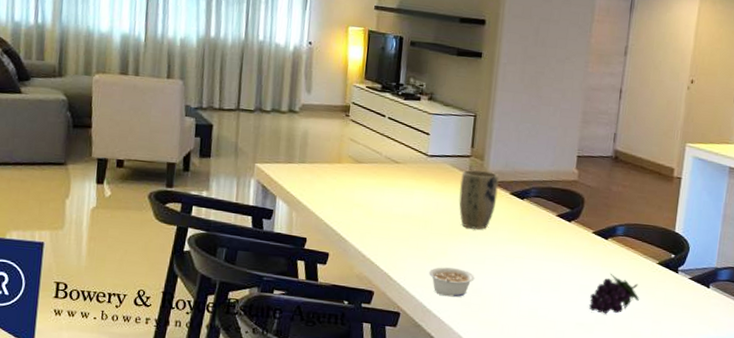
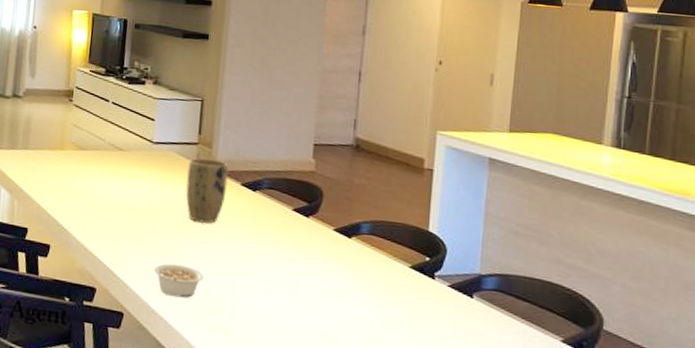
fruit: present [589,273,640,314] -> none [332,276,391,324]

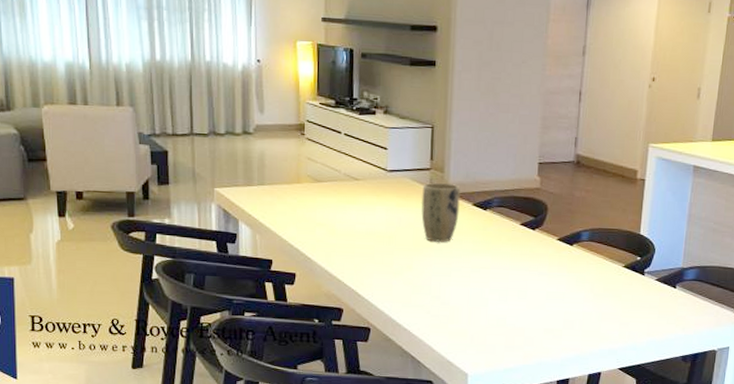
legume: present [154,263,204,299] -> none [396,281,442,311]

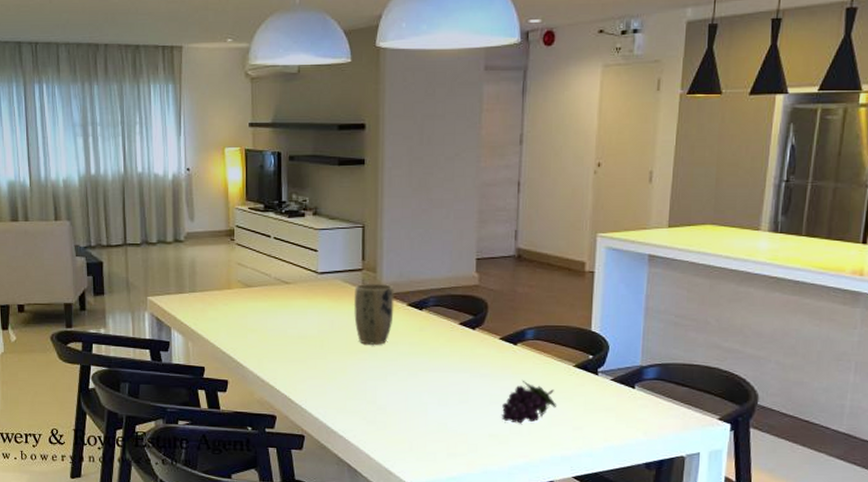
fruit: none [557,278,607,319] -> present [502,380,557,424]

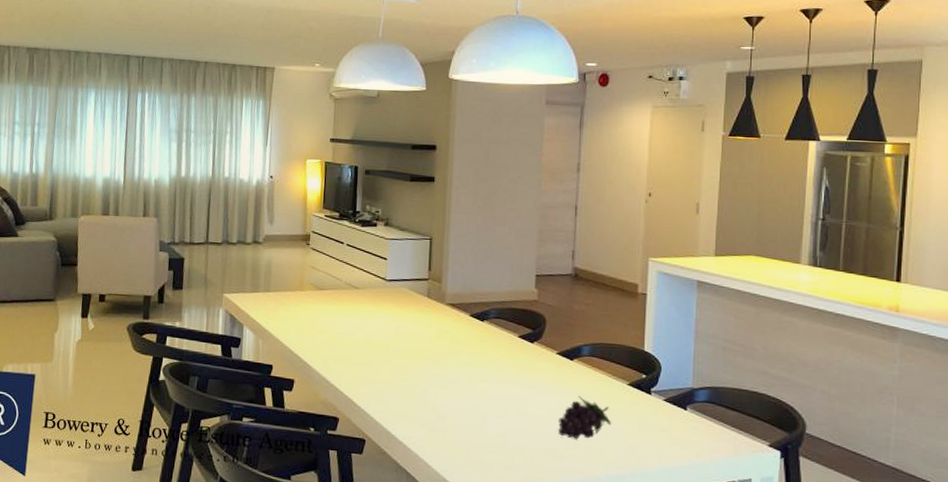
plant pot: present [353,284,394,345] -> none [418,293,458,353]

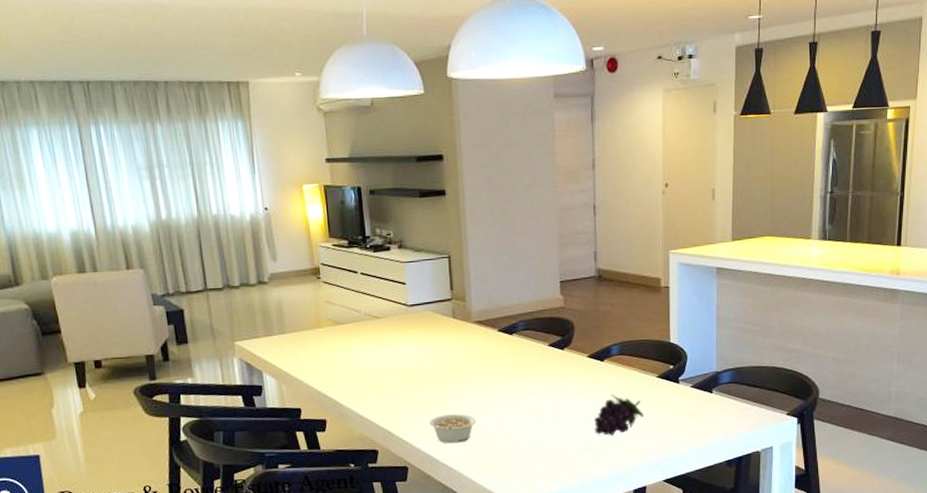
legume: none [392,392,439,423] -> present [430,414,477,444]

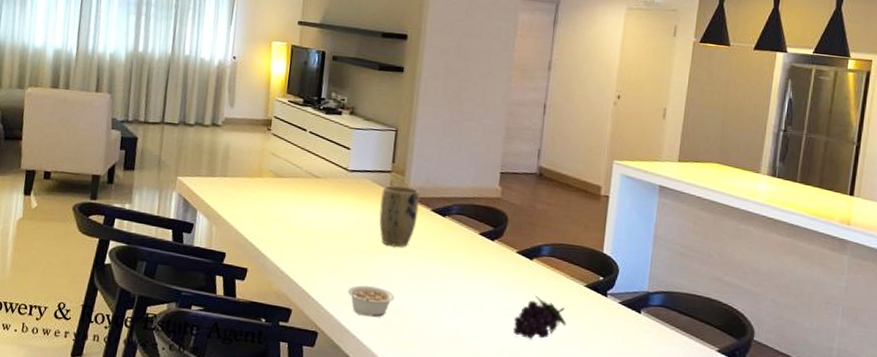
plant pot: none [445,312,486,373] -> present [379,185,420,247]

